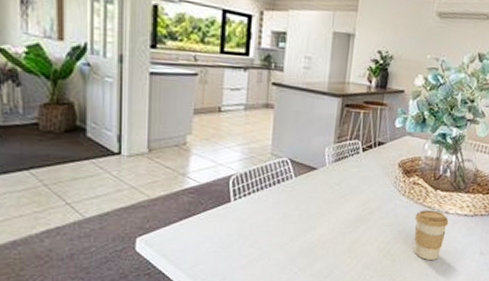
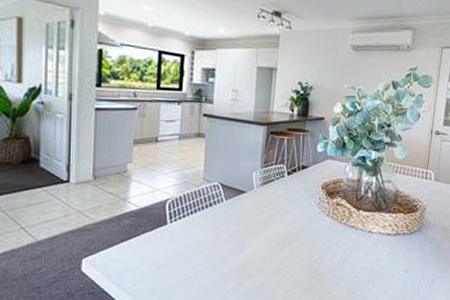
coffee cup: present [413,210,449,260] -> none [339,229,373,278]

